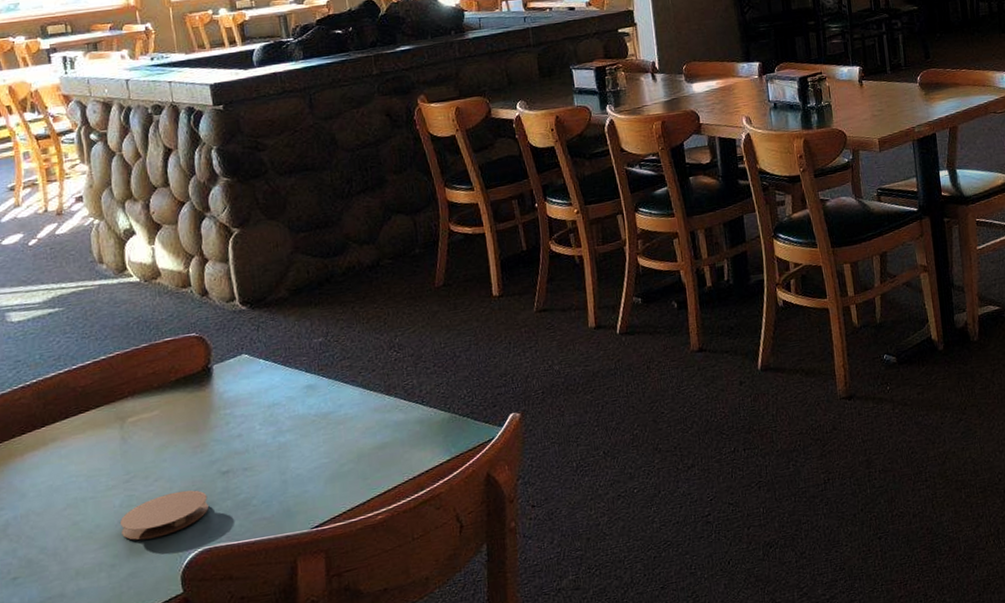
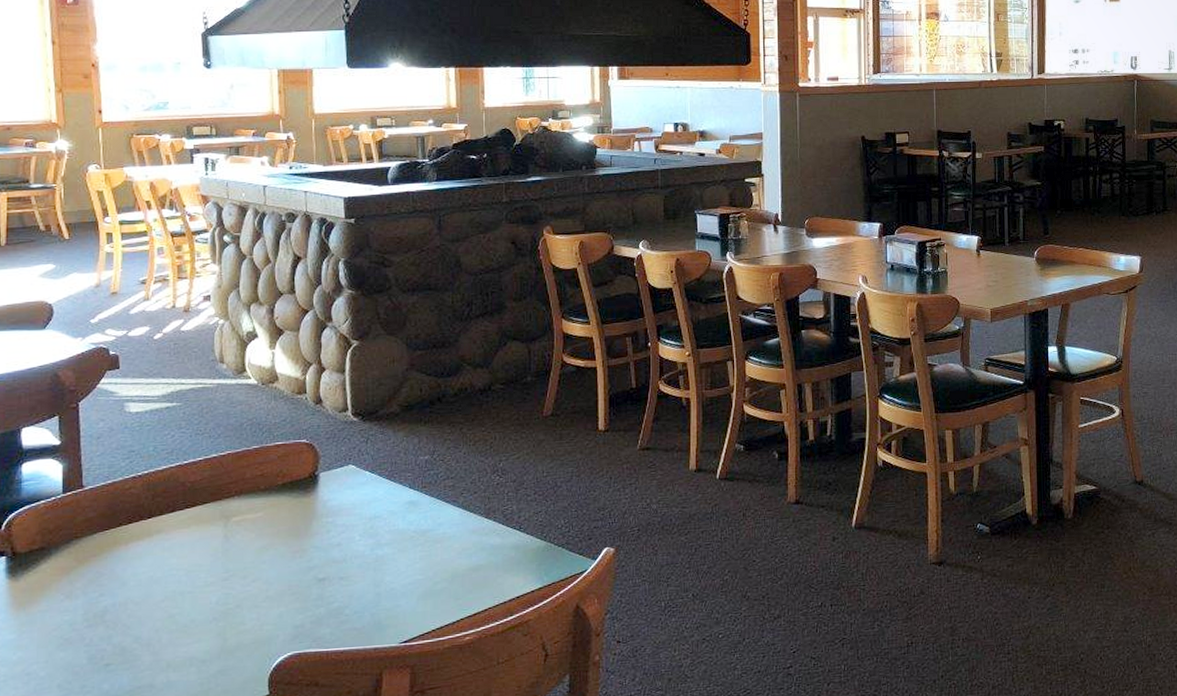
coaster: present [119,490,209,541] -> none [214,593,302,639]

